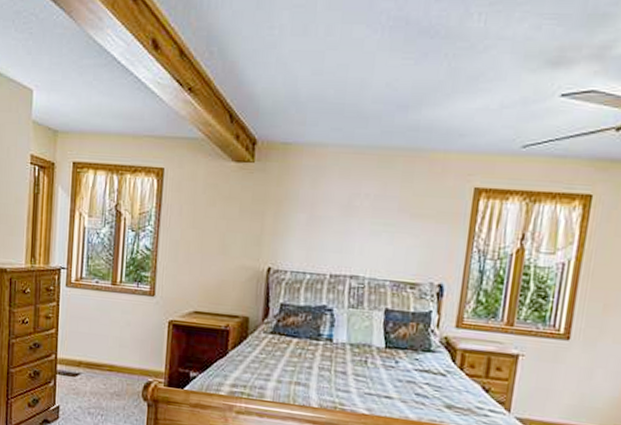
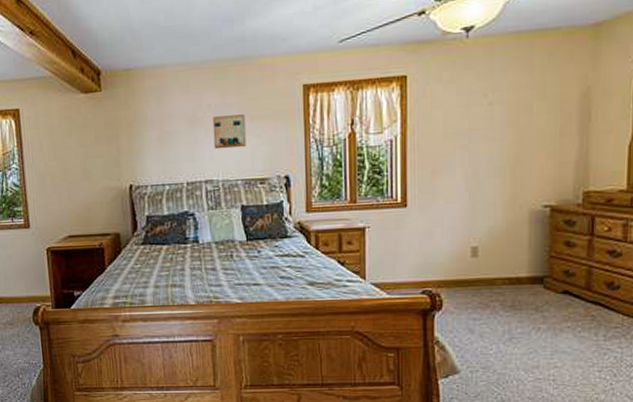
wall art: none [365,208,405,246] -> present [212,114,247,150]

